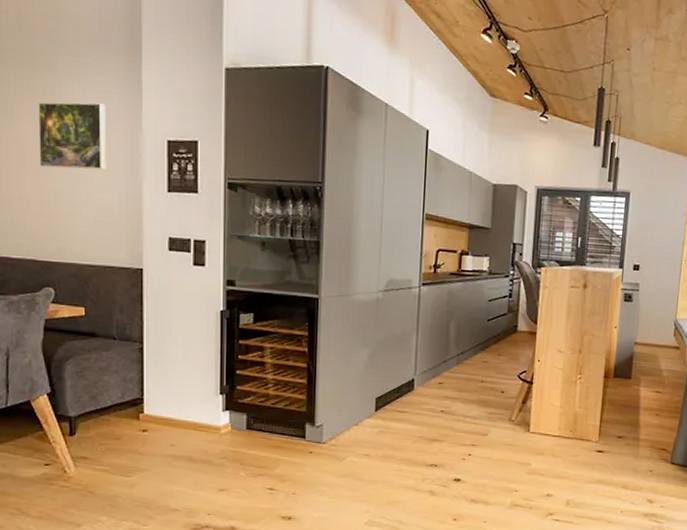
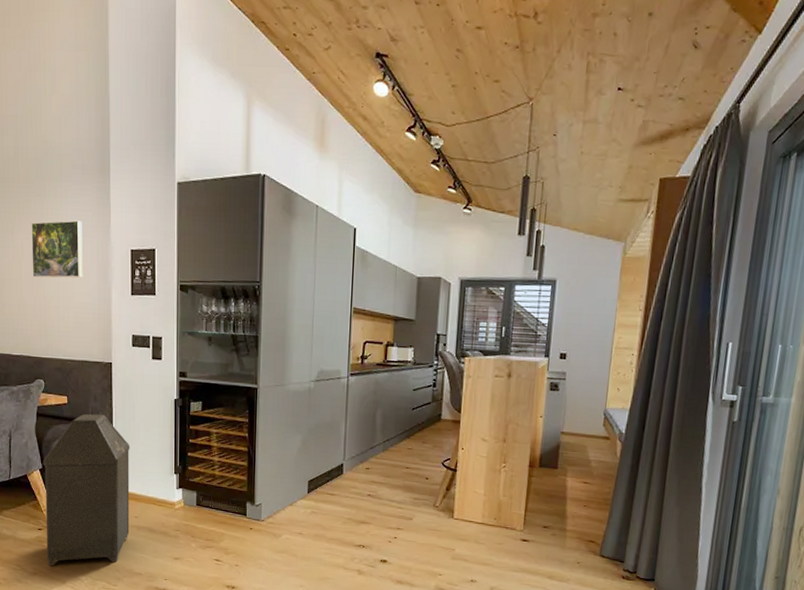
trash can: none [51,327,166,509] -> present [42,413,131,567]

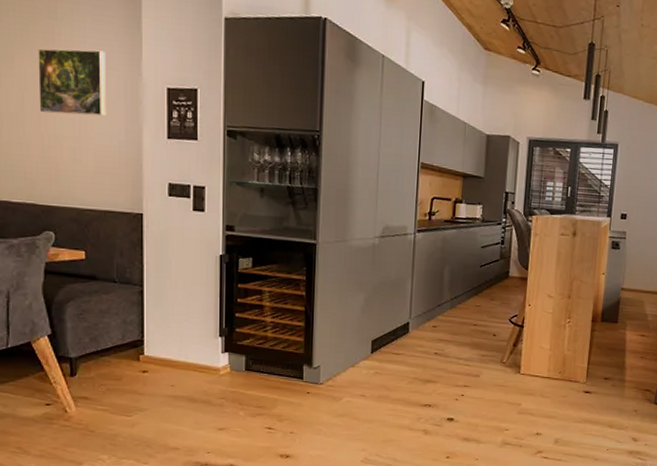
trash can: present [42,413,131,567] -> none [52,271,166,447]

